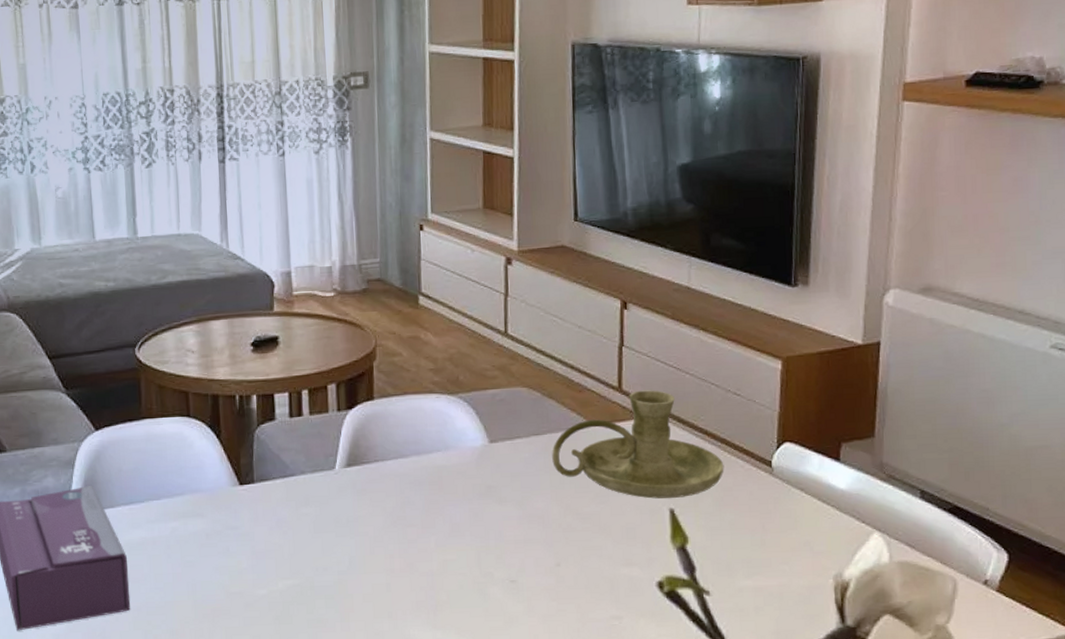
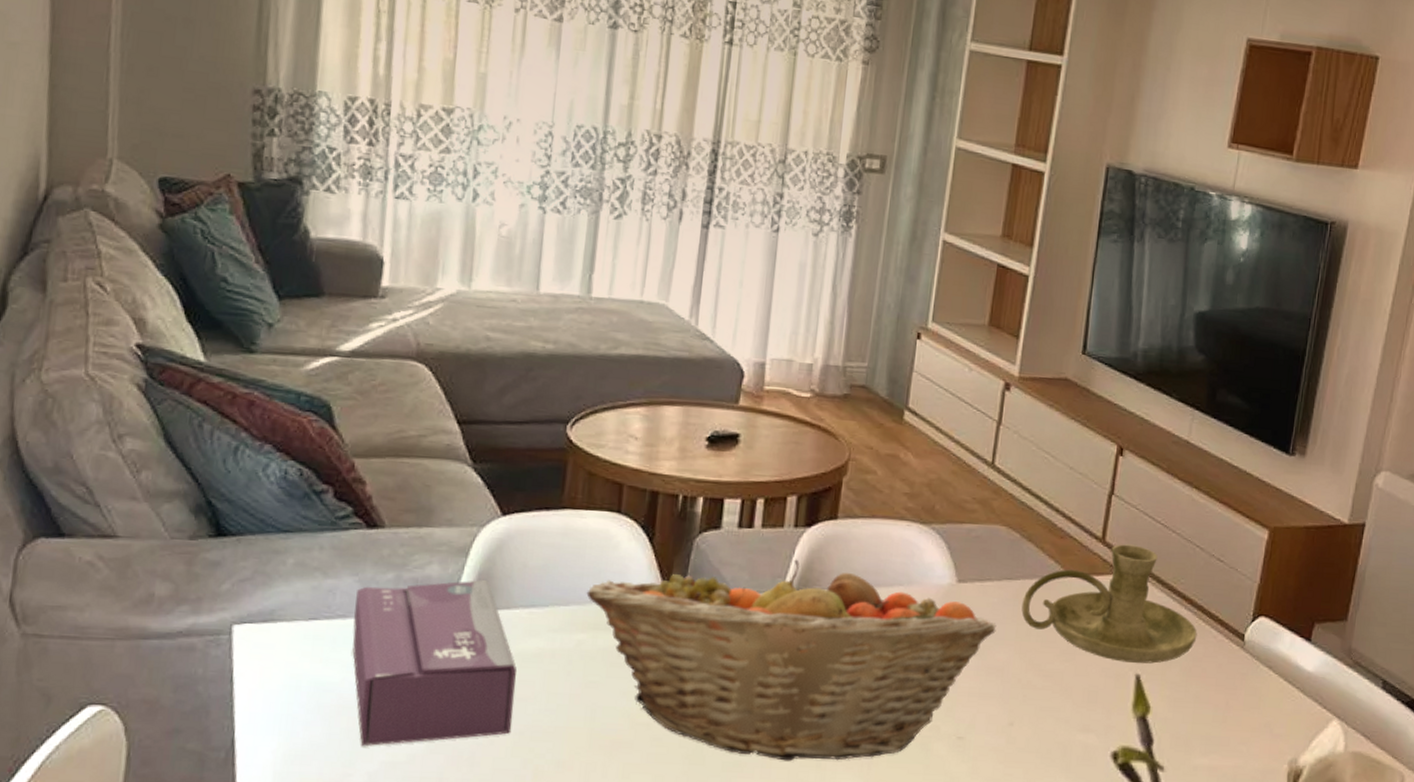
fruit basket: none [173,438,532,615] -> present [586,559,997,761]

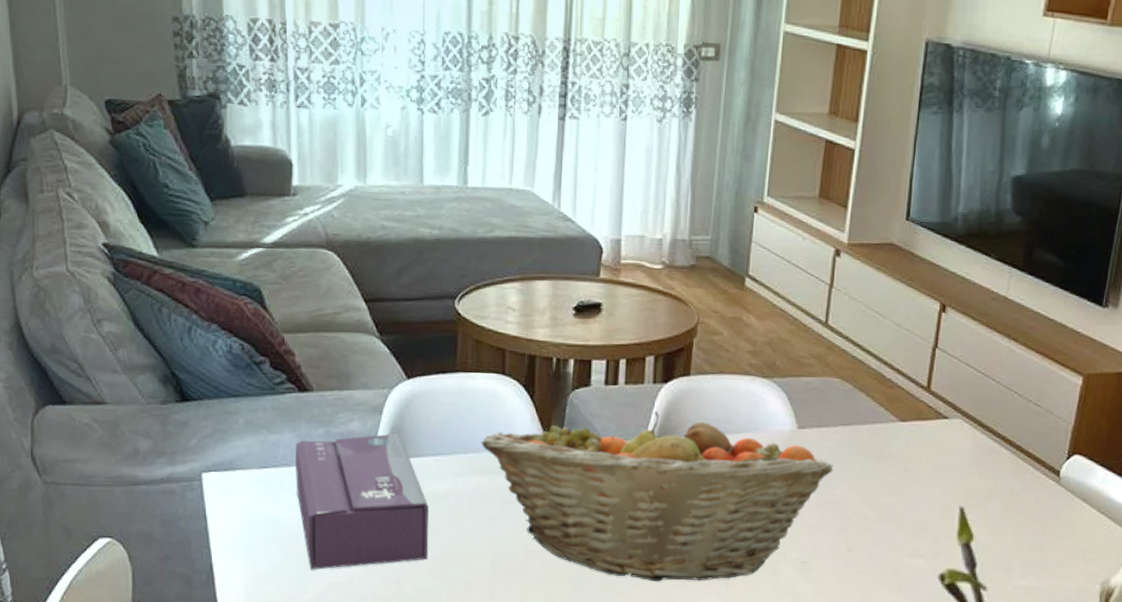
candle holder: present [1021,544,1197,664] -> none [856,392,1016,497]

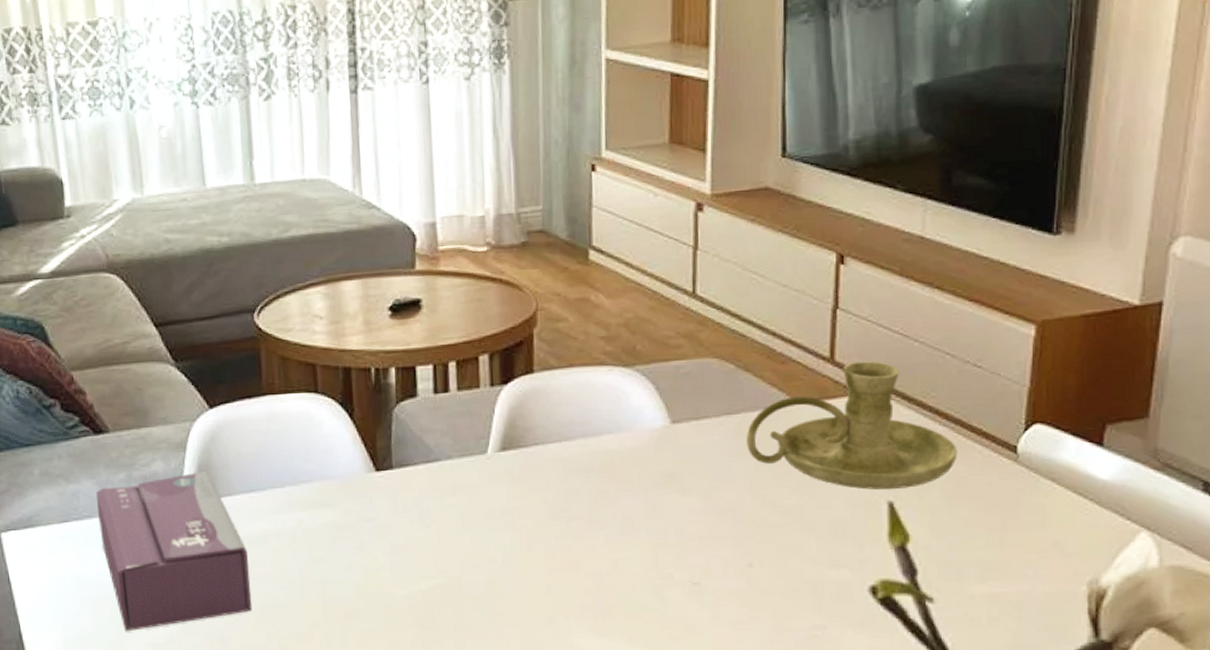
fruit basket: present [481,411,834,582] -> none [298,418,721,619]
candle holder: none [856,392,1016,497] -> present [746,361,958,490]

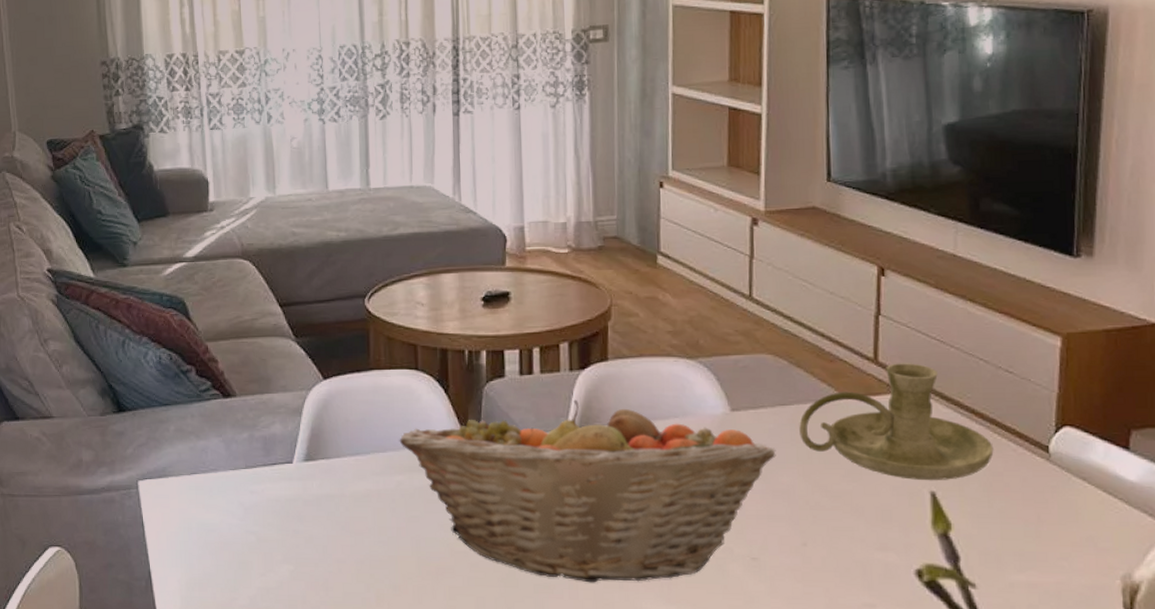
tissue box: present [96,471,253,632] -> none [222,435,354,576]
fruit basket: none [298,418,721,619] -> present [399,399,776,583]

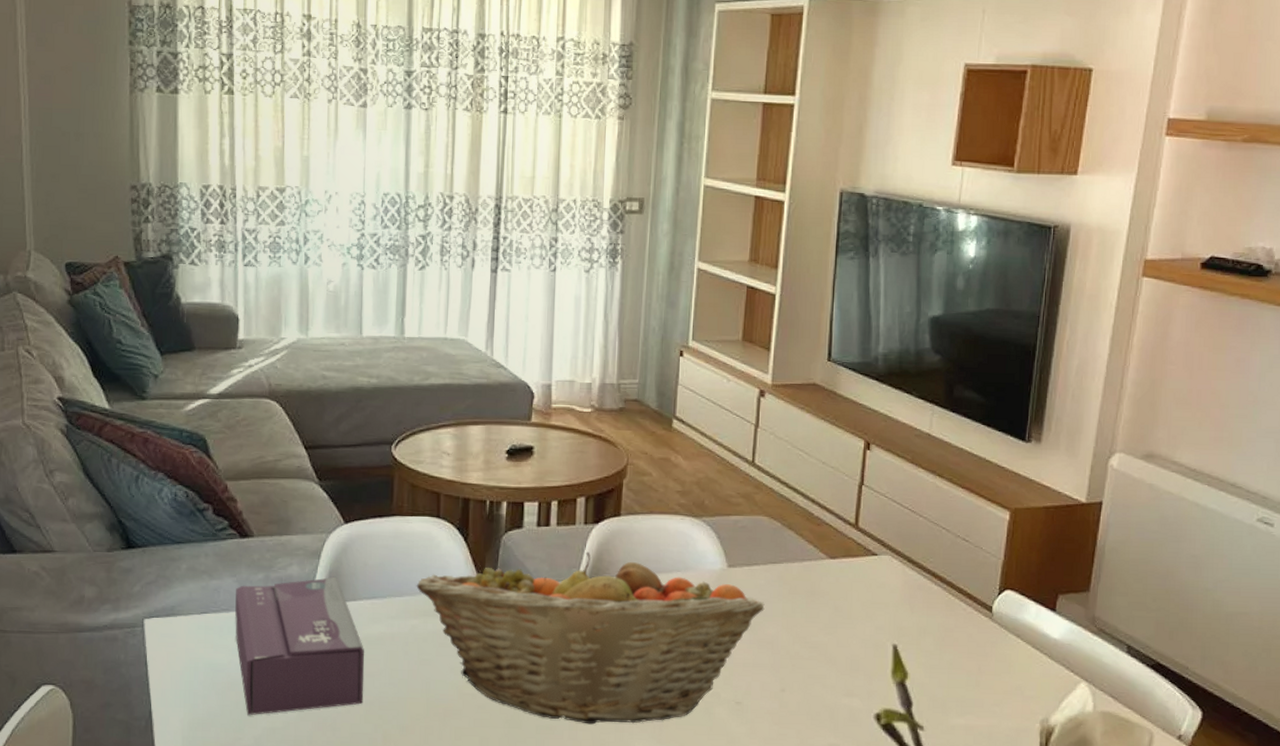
tissue box: none [222,435,354,576] -> present [235,577,364,716]
candle holder: present [799,363,994,480] -> none [786,529,948,635]

